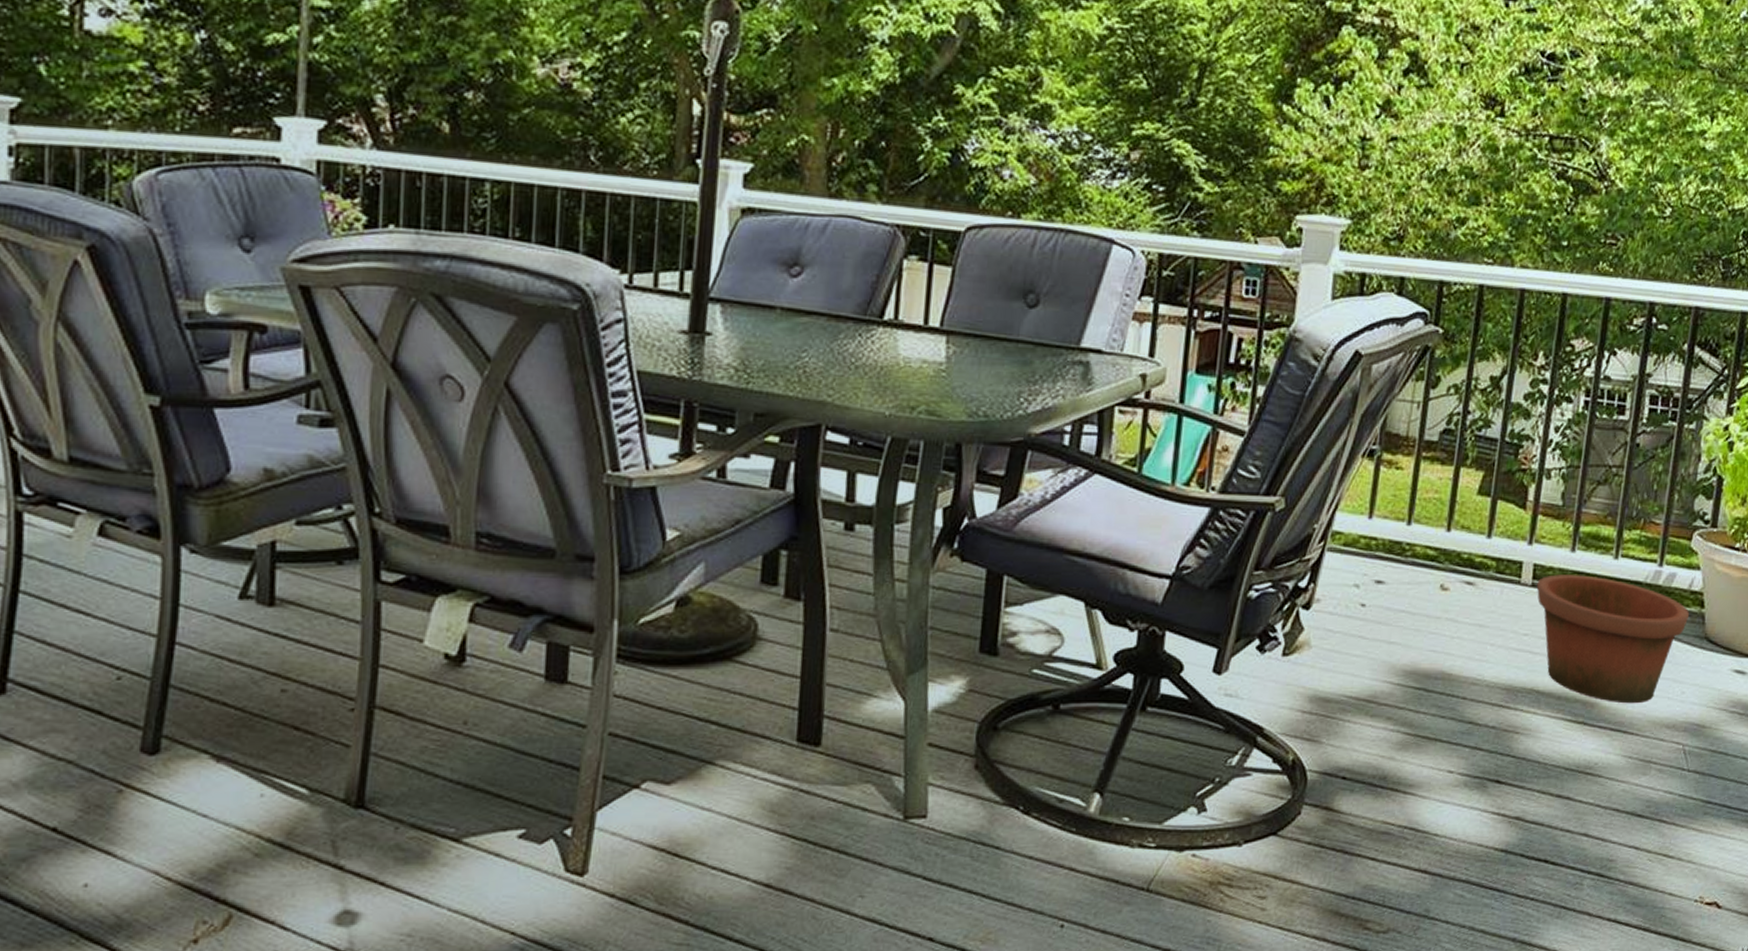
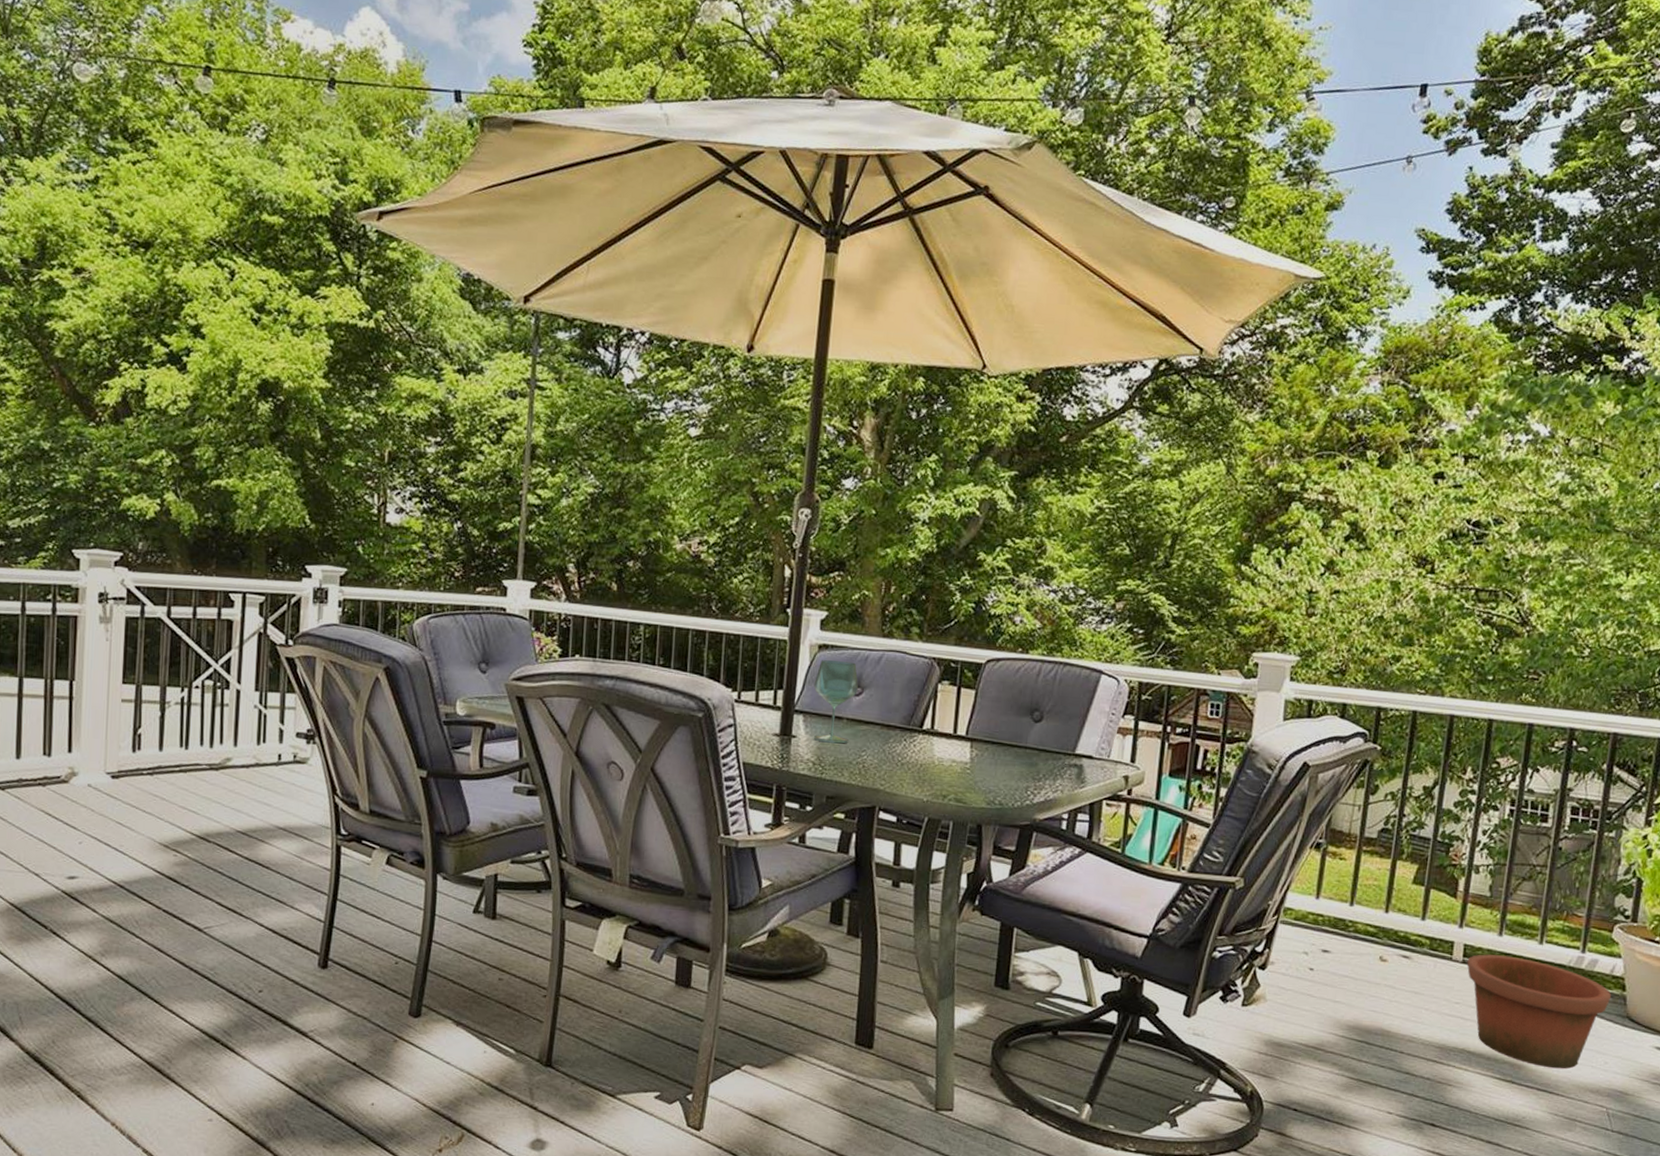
wine glass: none [735,229,796,342] -> present [813,660,858,744]

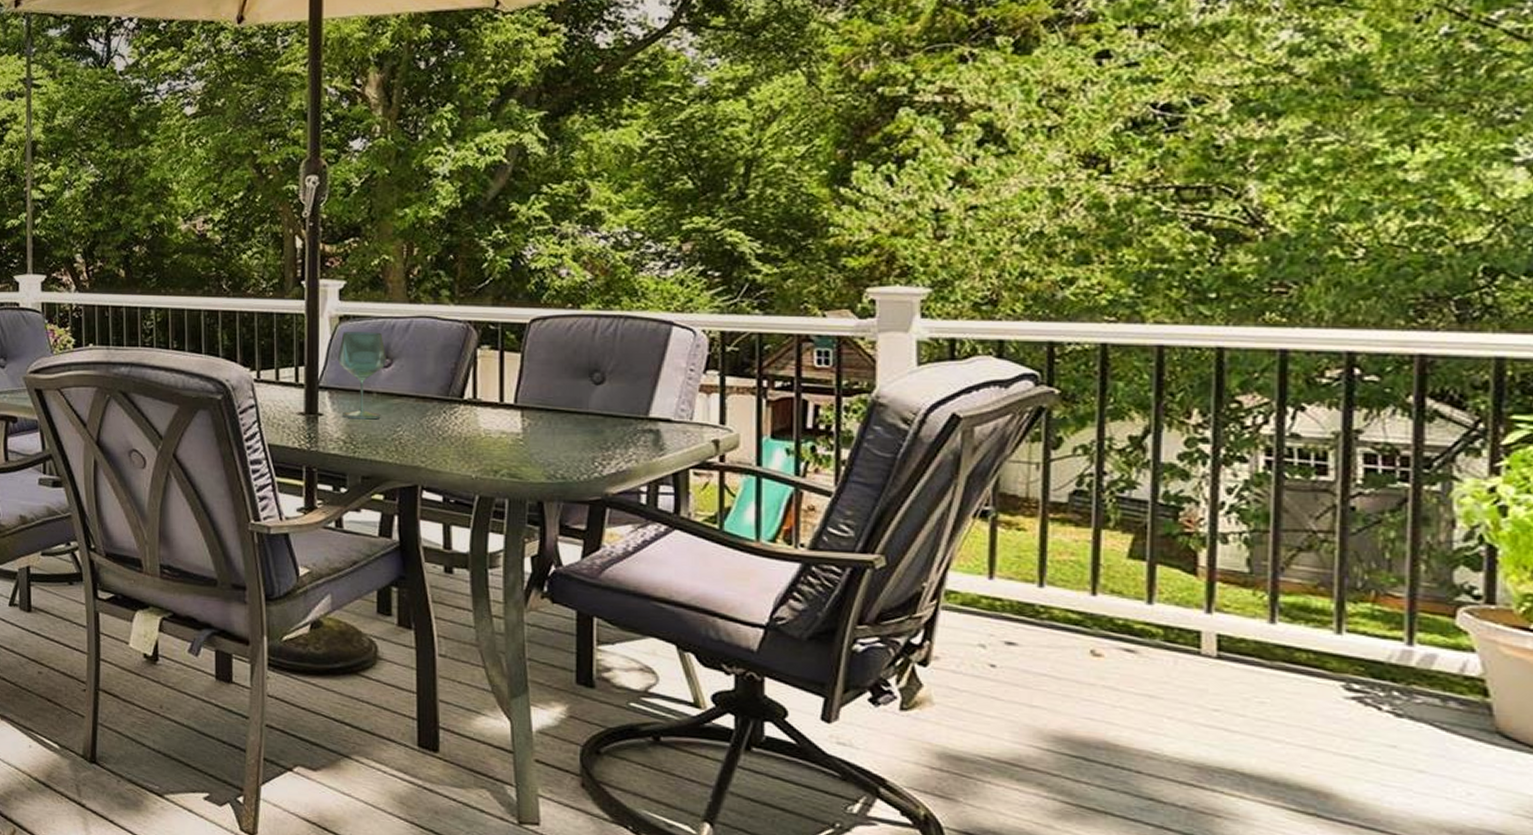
pot: present [1467,954,1612,1069] -> none [1224,647,1467,800]

